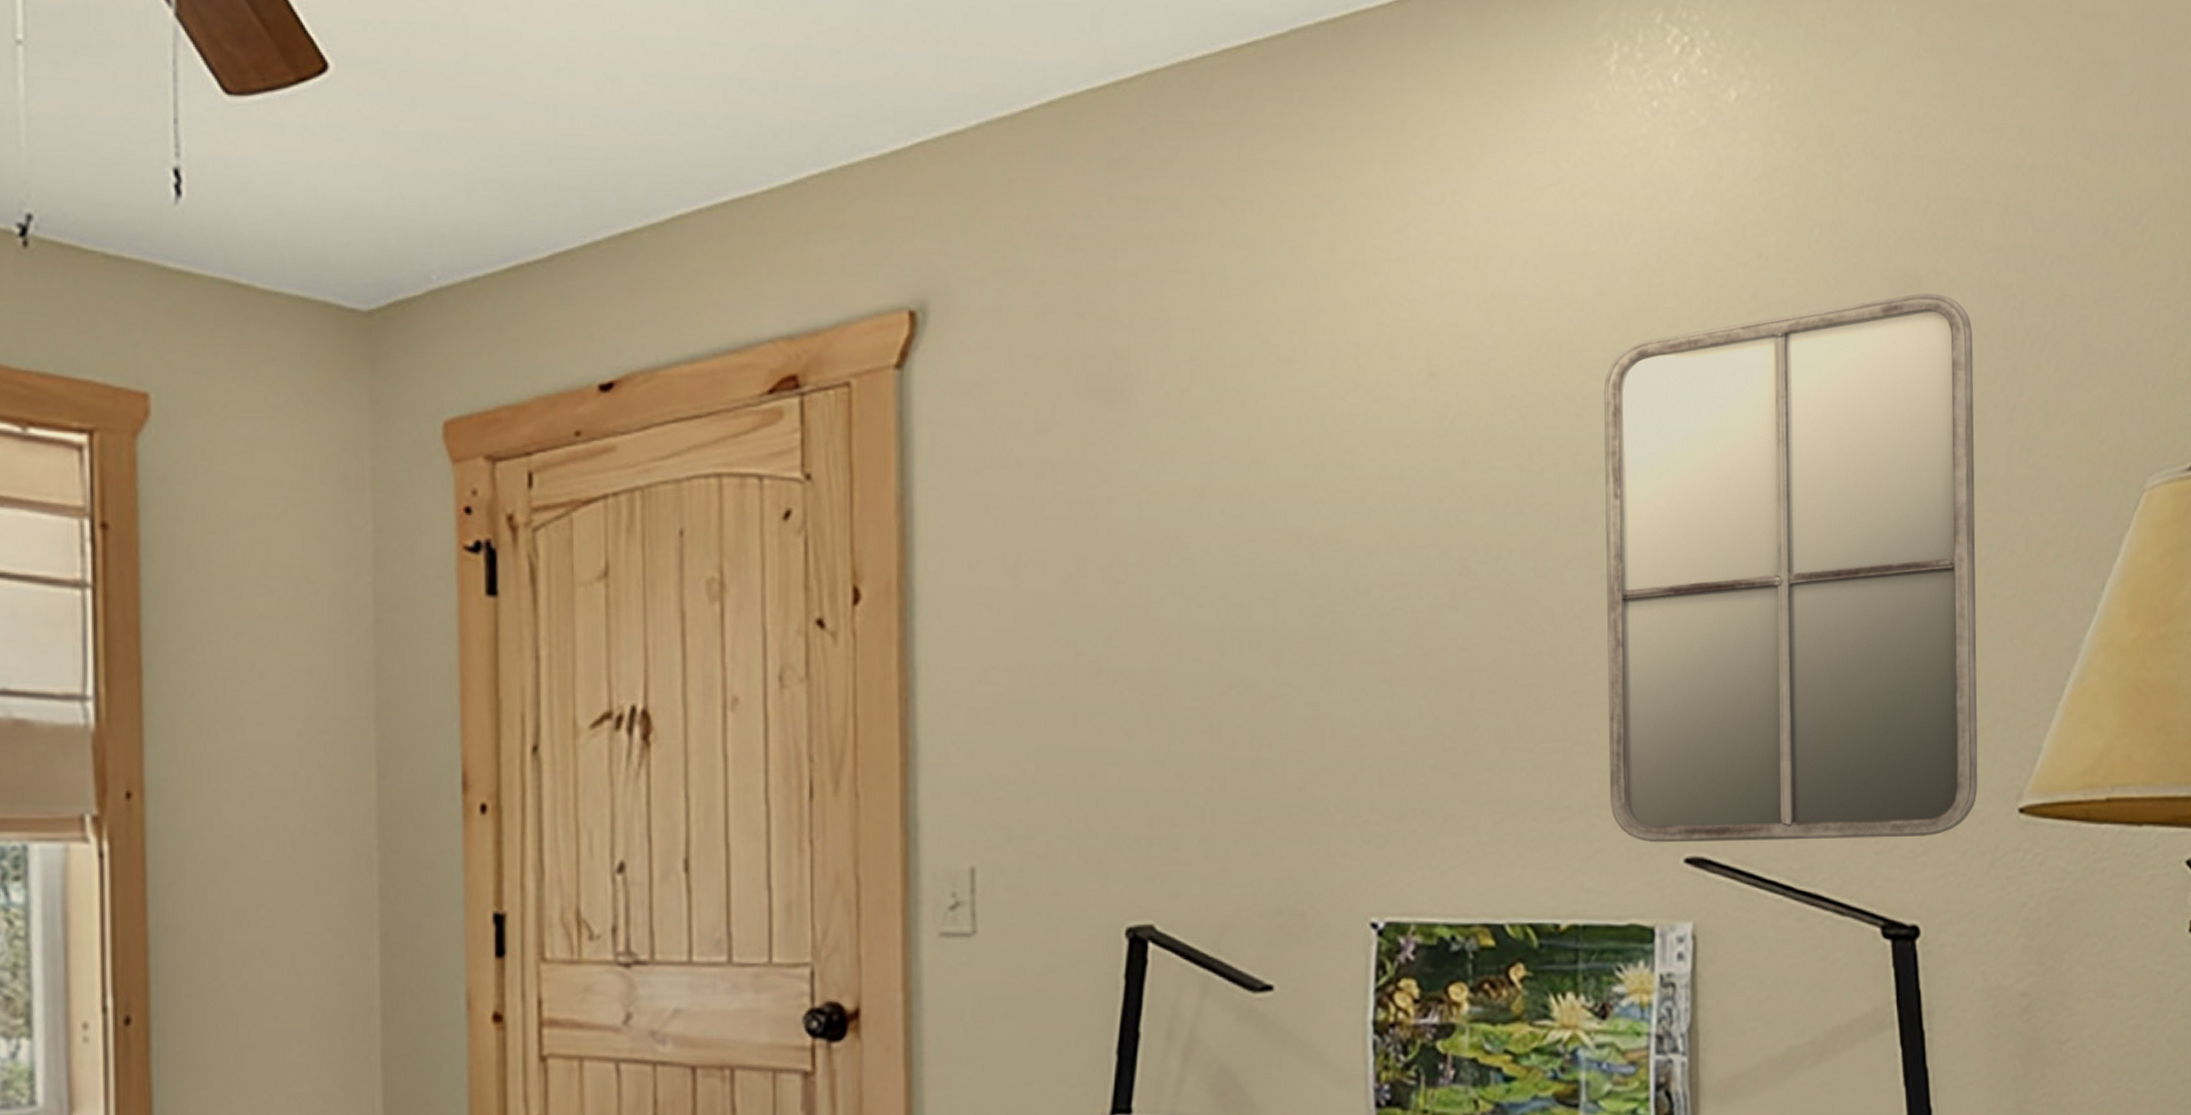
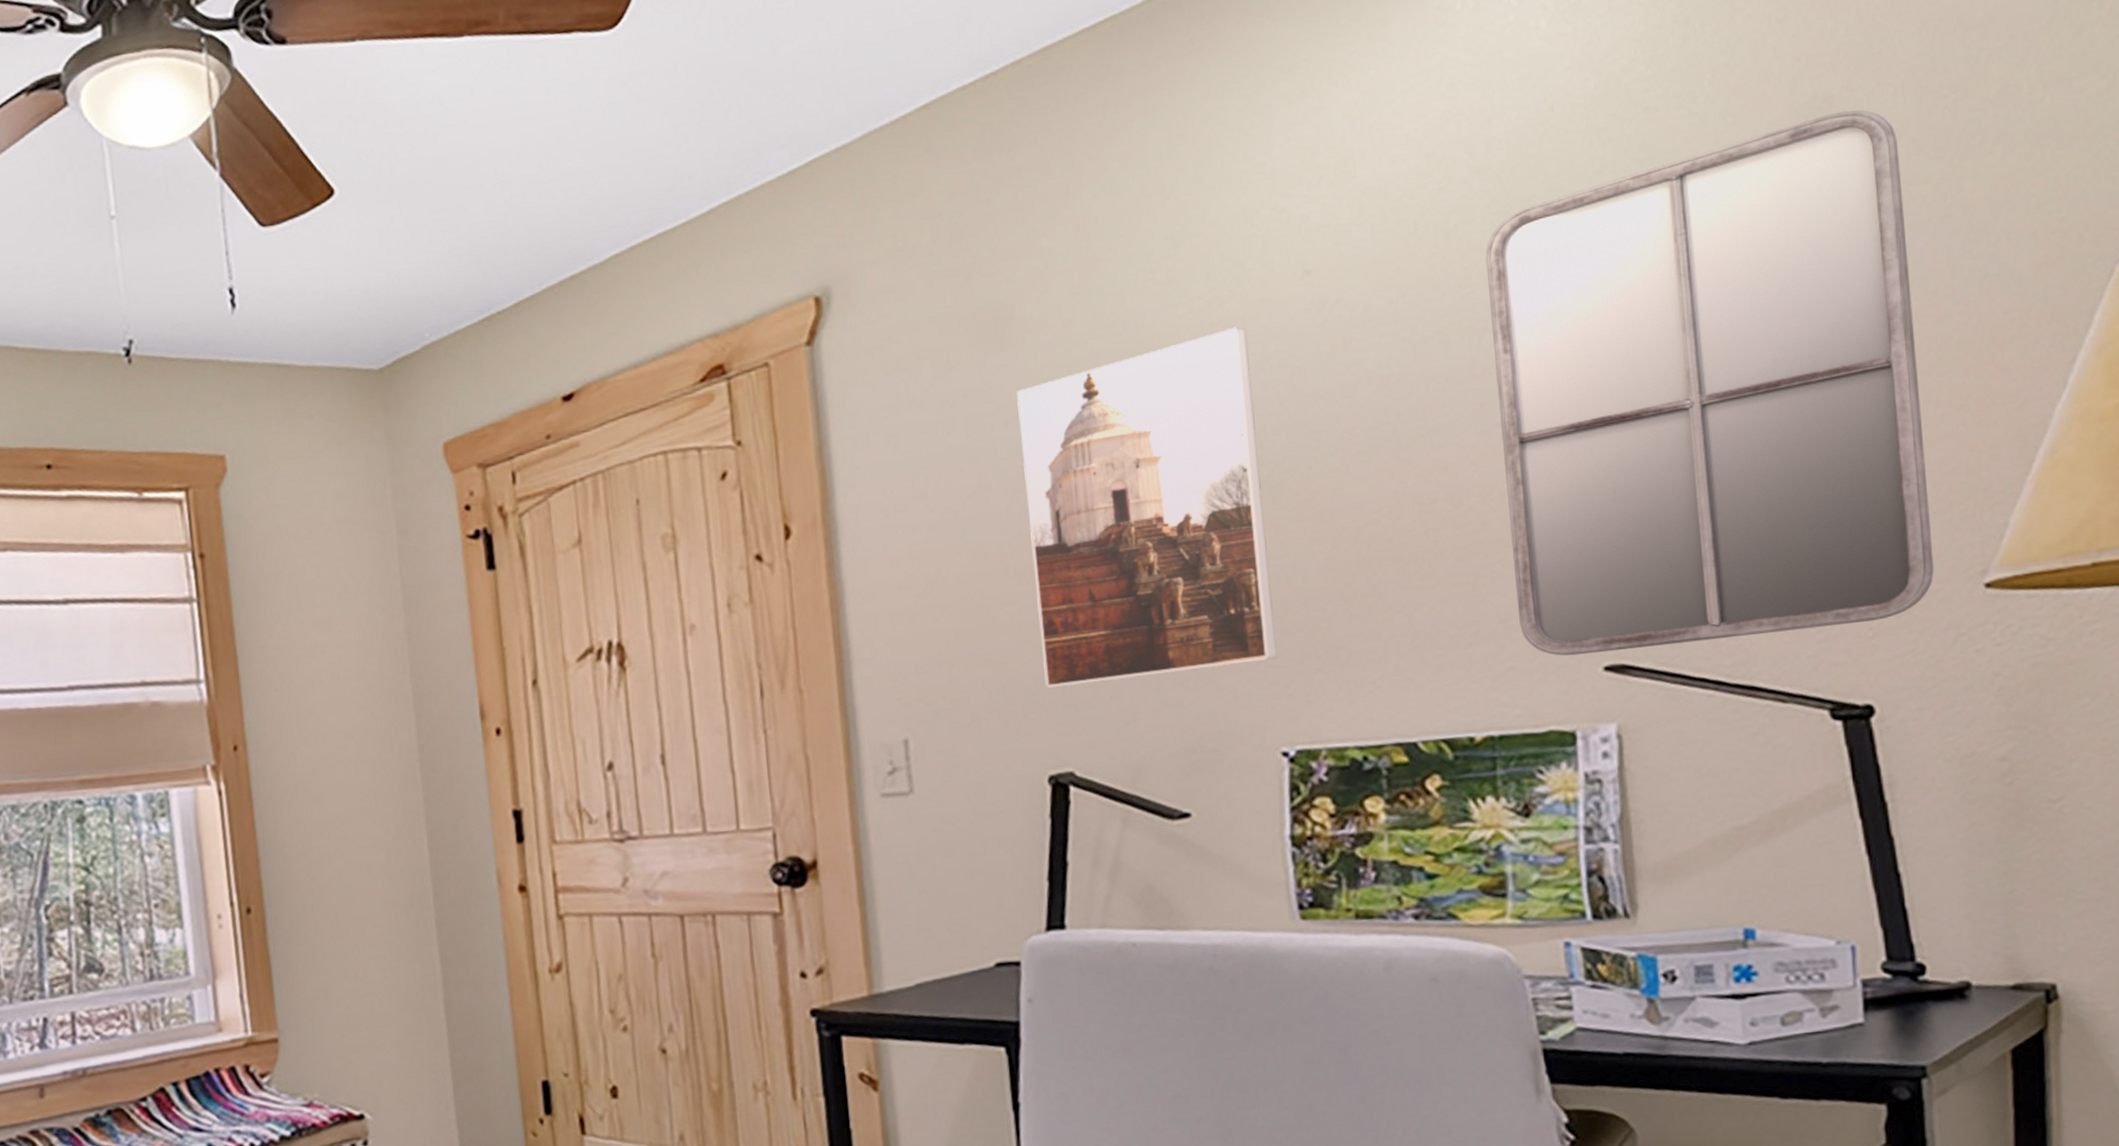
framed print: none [1123,424,1374,821] -> present [1016,326,1278,688]

